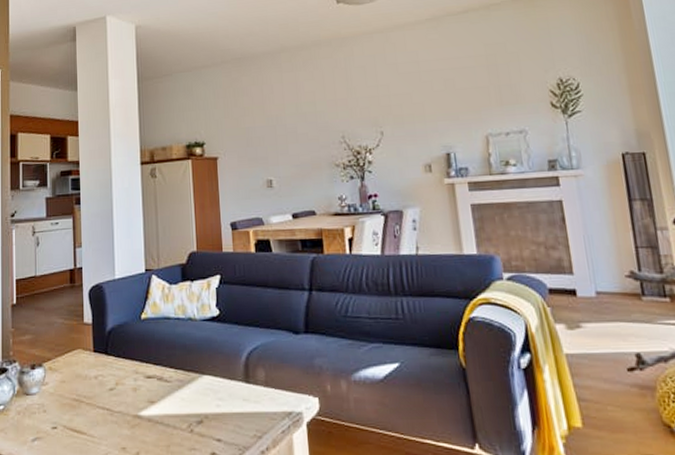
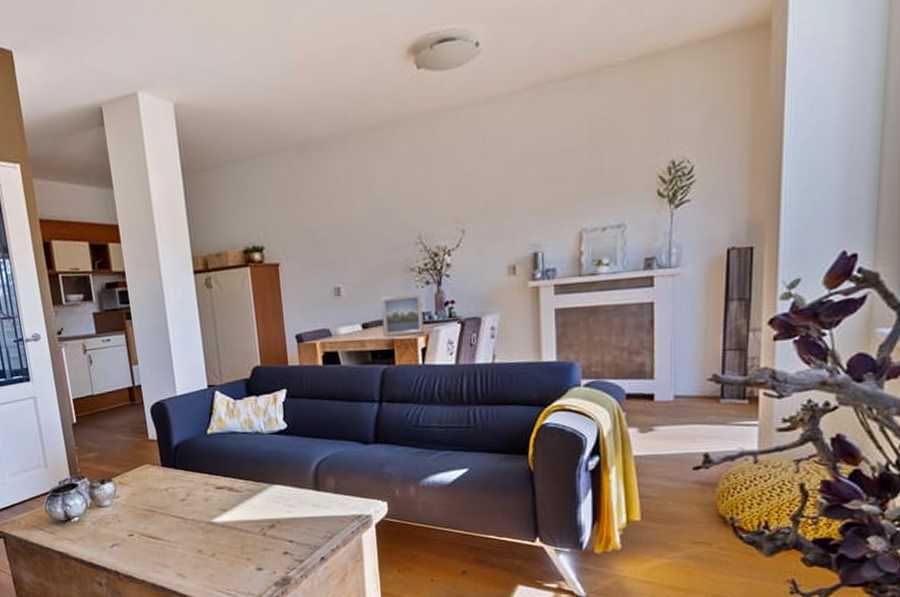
picture frame: none [309,188,350,226] -> present [380,294,424,337]

